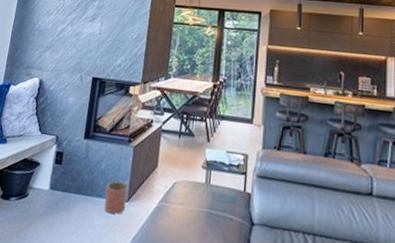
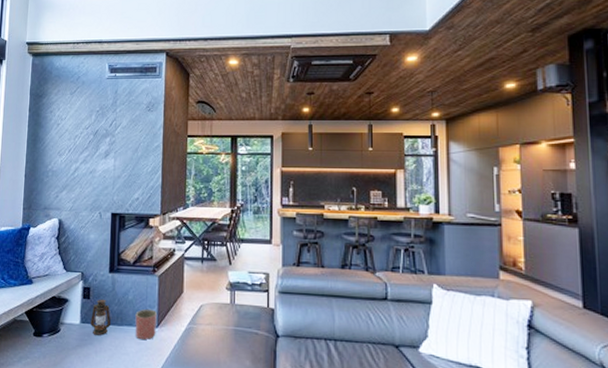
lantern: none [59,165,82,205] -> present [90,299,112,336]

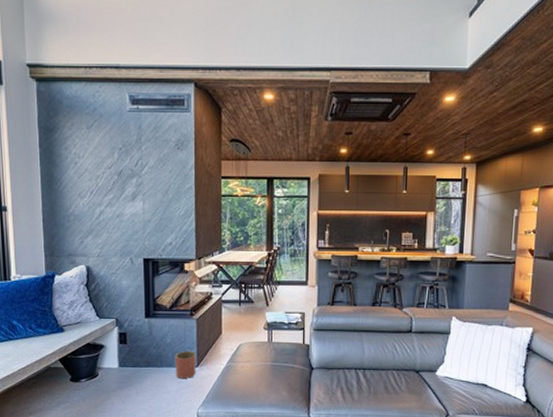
lantern: present [90,299,112,336] -> none [128,343,151,377]

